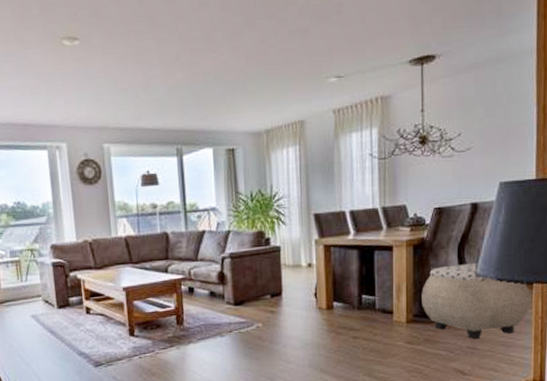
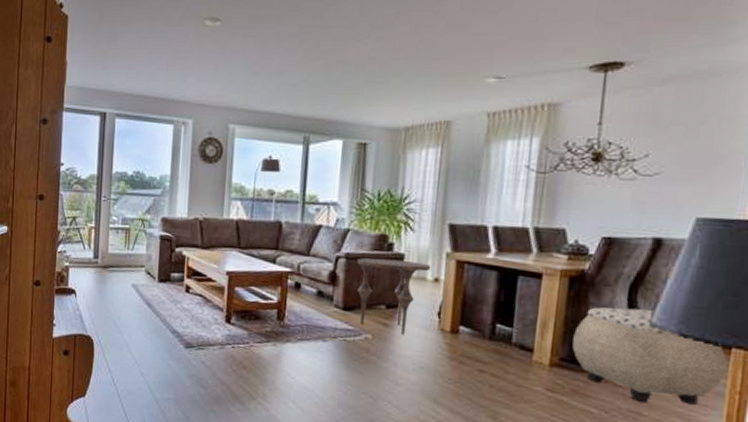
side table: none [240,252,304,318] -> present [357,258,431,335]

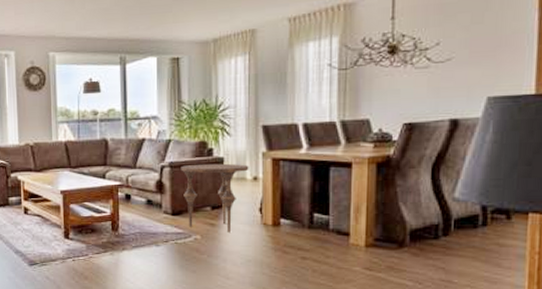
ottoman: present [572,307,728,405] -> none [384,186,526,271]

